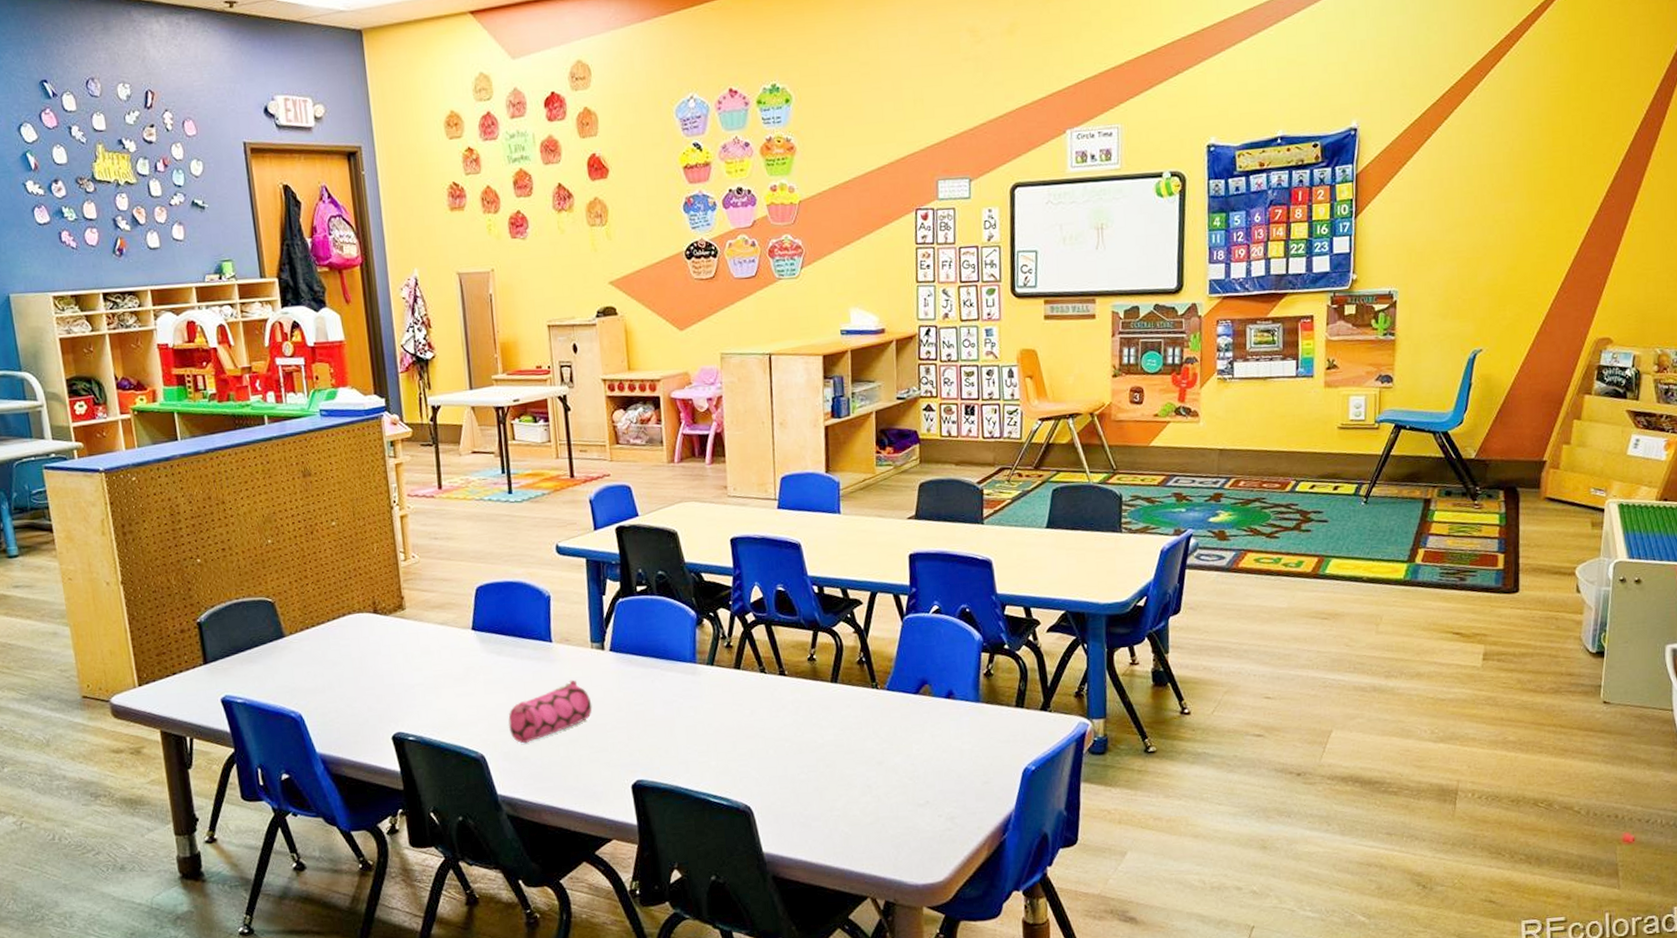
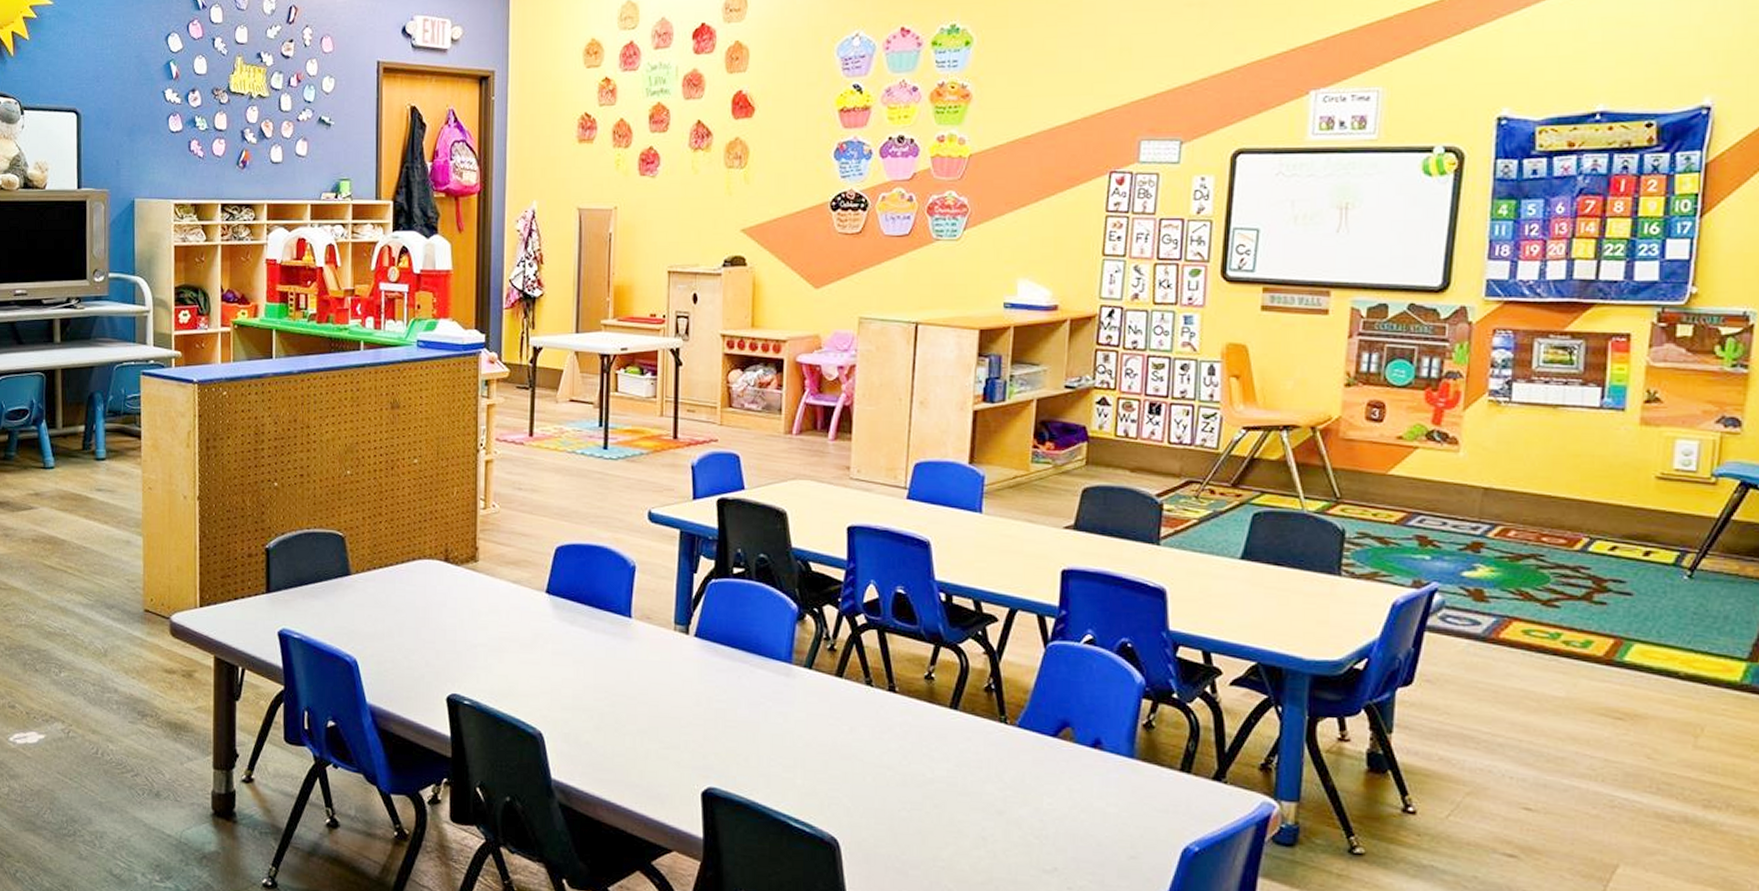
pencil case: present [508,680,593,744] -> none [572,663,668,727]

